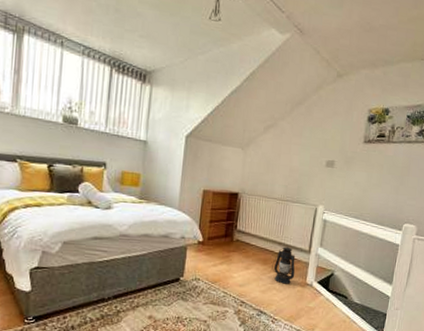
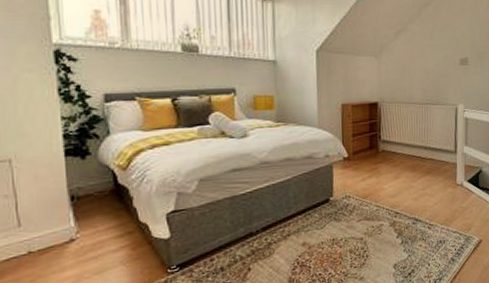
lantern: present [272,246,296,284] -> none [421,150,445,188]

